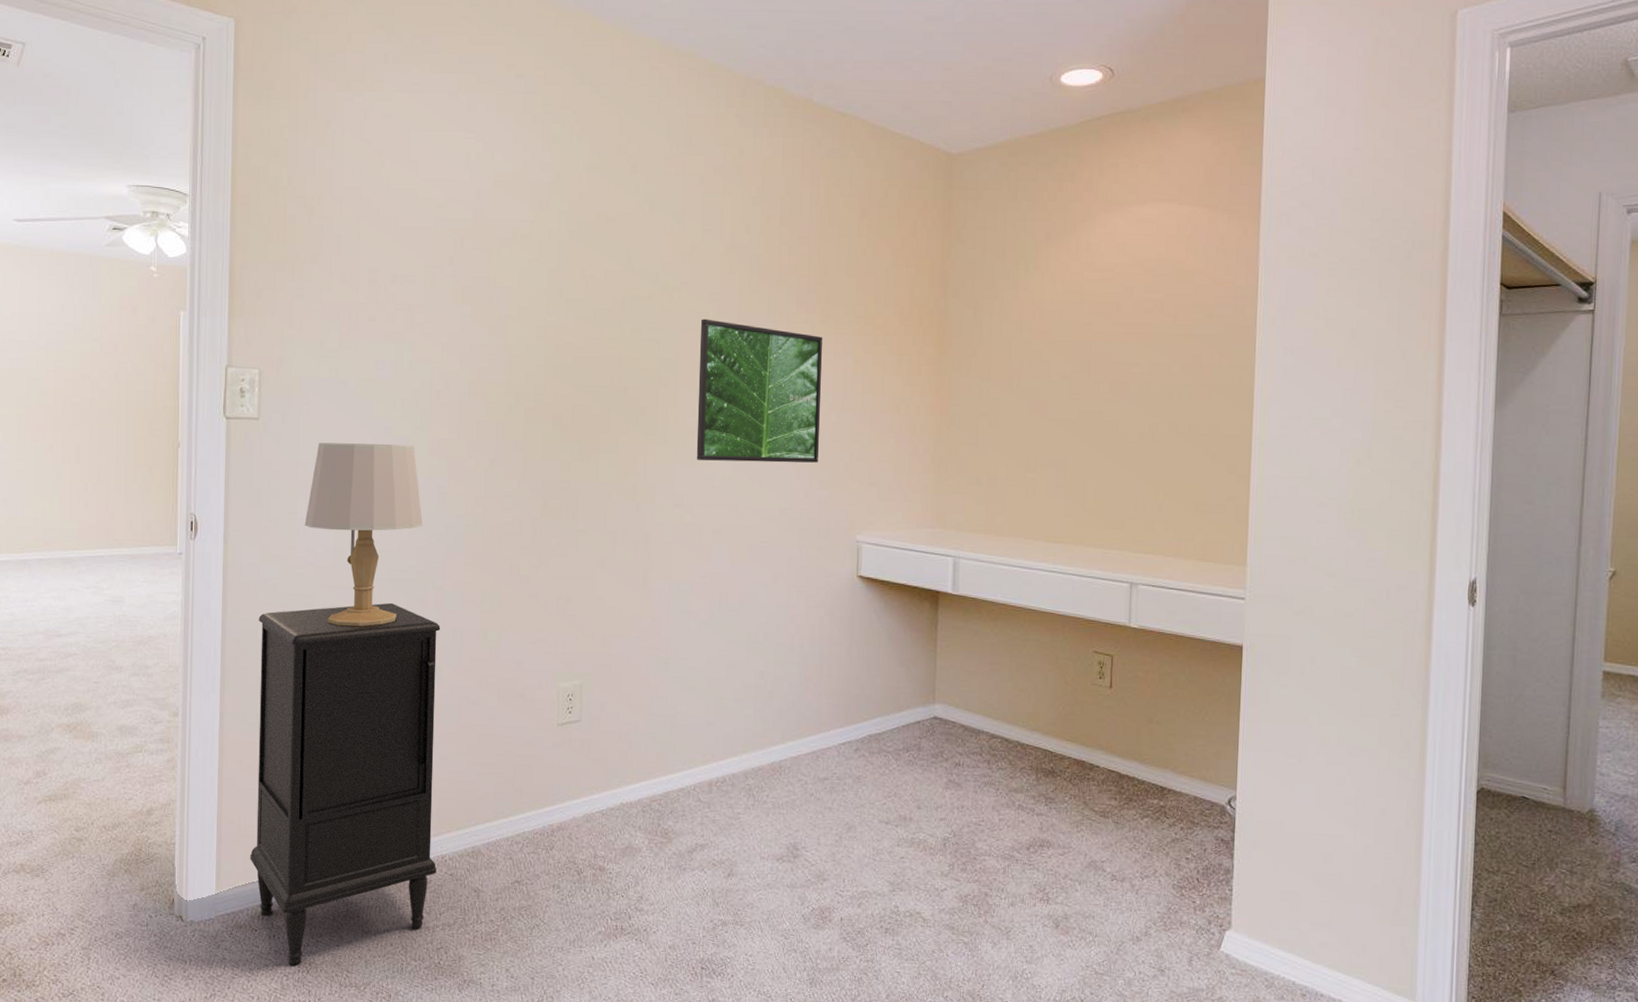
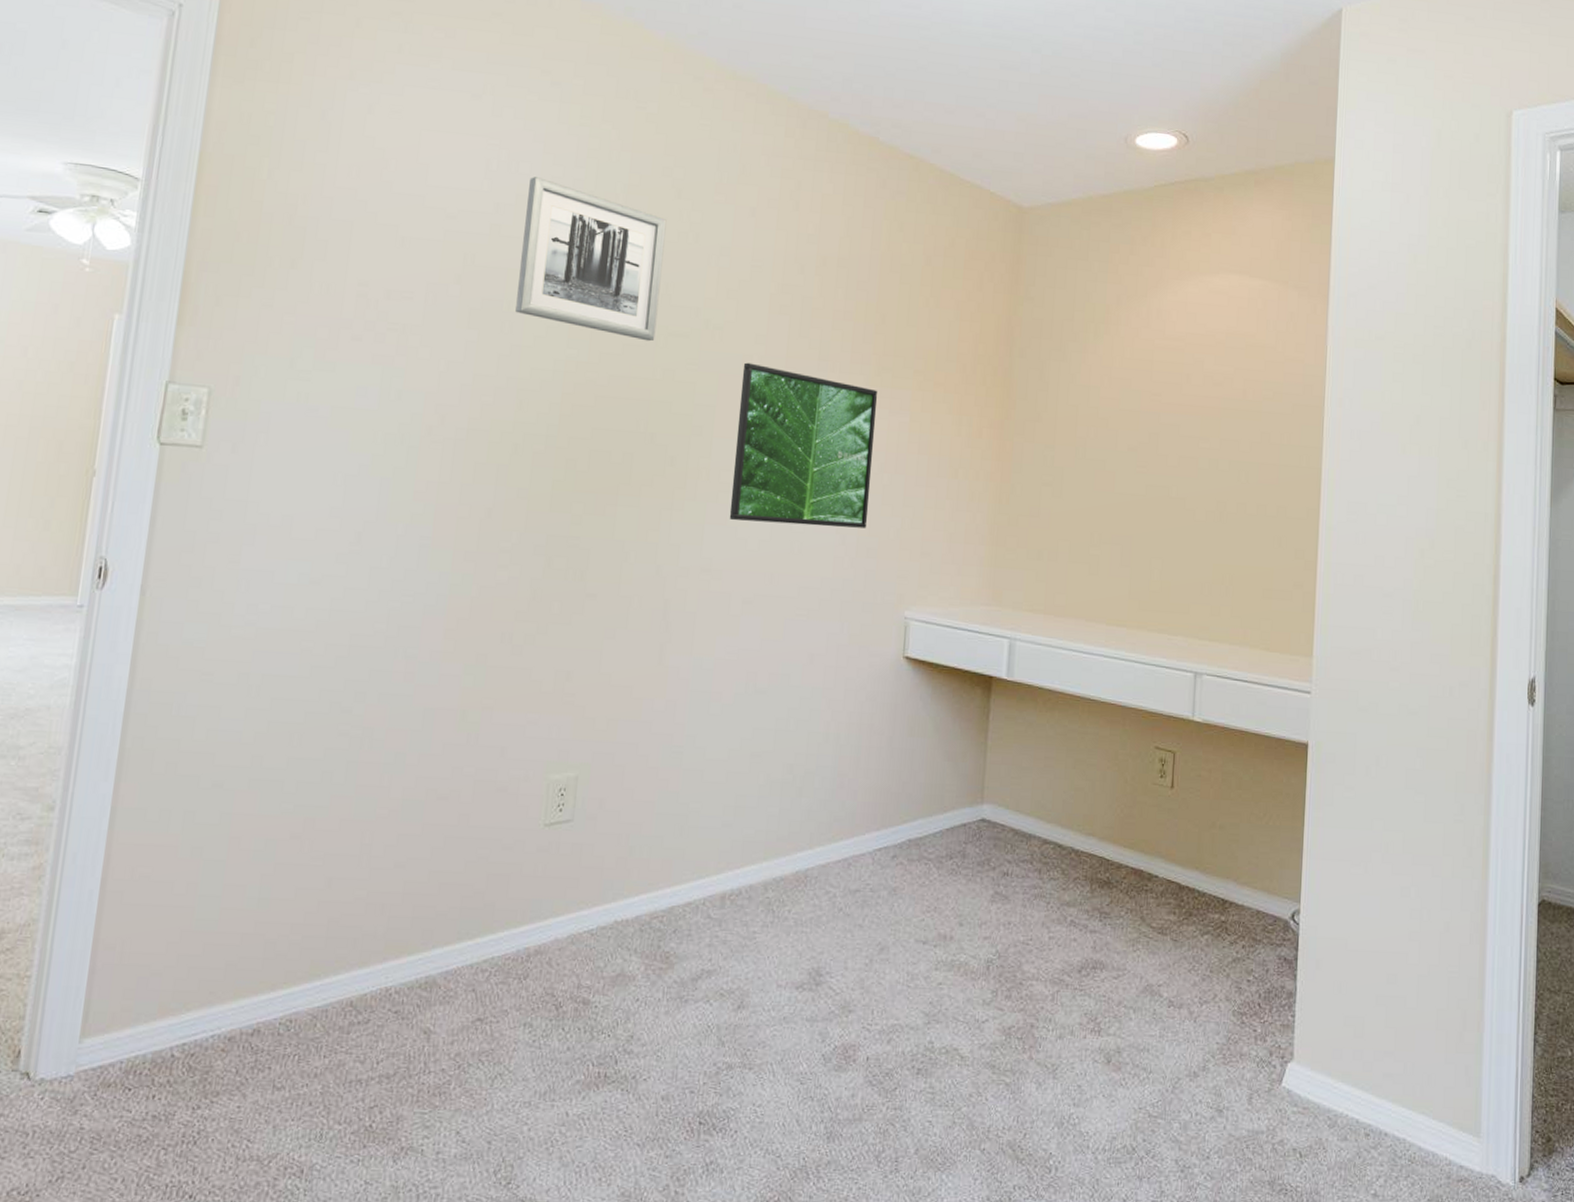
nightstand: present [250,602,441,966] -> none [131,673,409,1136]
table lamp: present [304,442,423,627] -> none [247,478,398,703]
wall art: none [501,164,625,305] -> present [515,177,667,342]

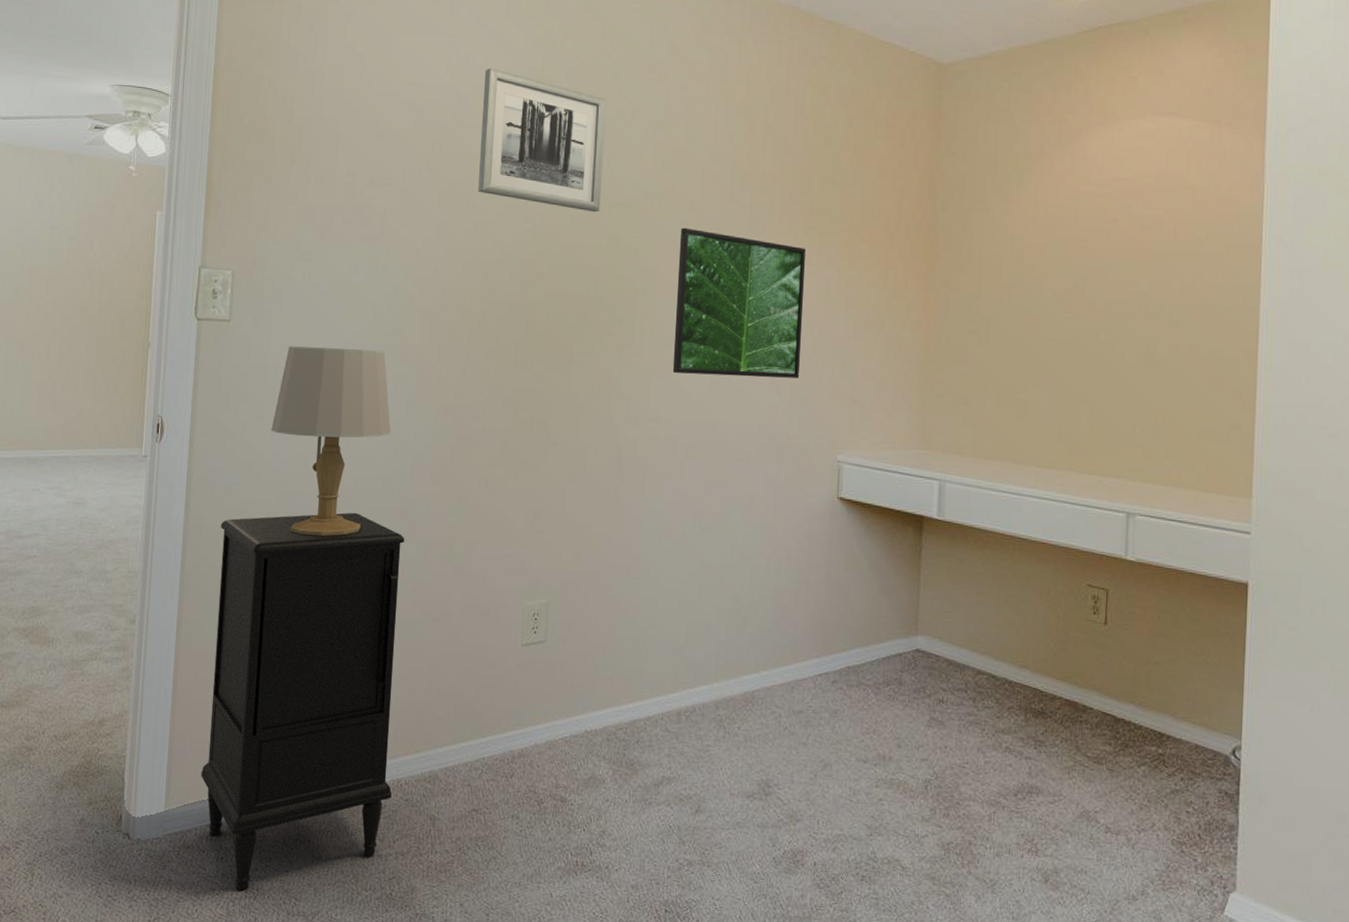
nightstand: none [131,673,409,1136] -> present [201,512,405,892]
table lamp: none [247,478,398,703] -> present [271,346,391,537]

